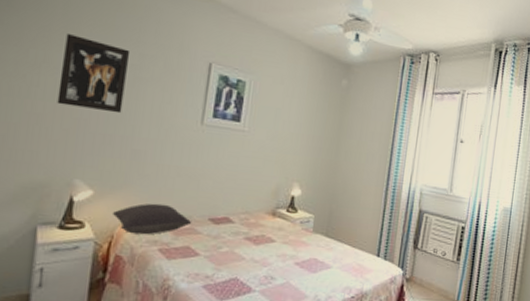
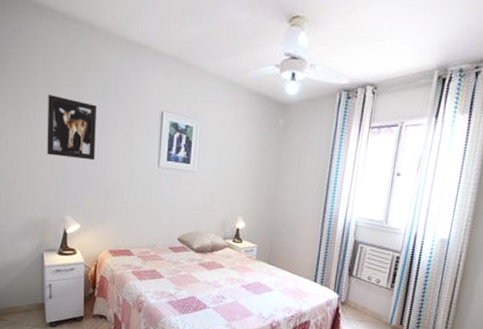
pillow: present [112,203,192,235] -> none [95,234,156,260]
pillow: none [218,198,283,226] -> present [176,230,230,254]

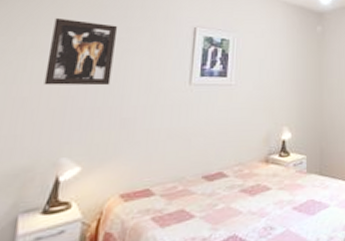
pillow: present [176,230,230,254] -> none [211,149,276,178]

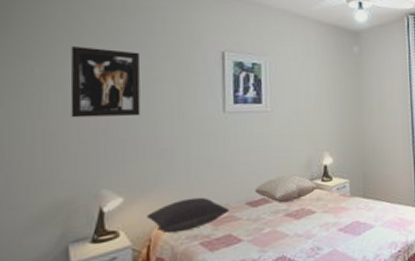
pillow: none [100,169,186,207] -> present [146,197,230,234]
pillow: none [211,149,276,178] -> present [254,175,319,203]

